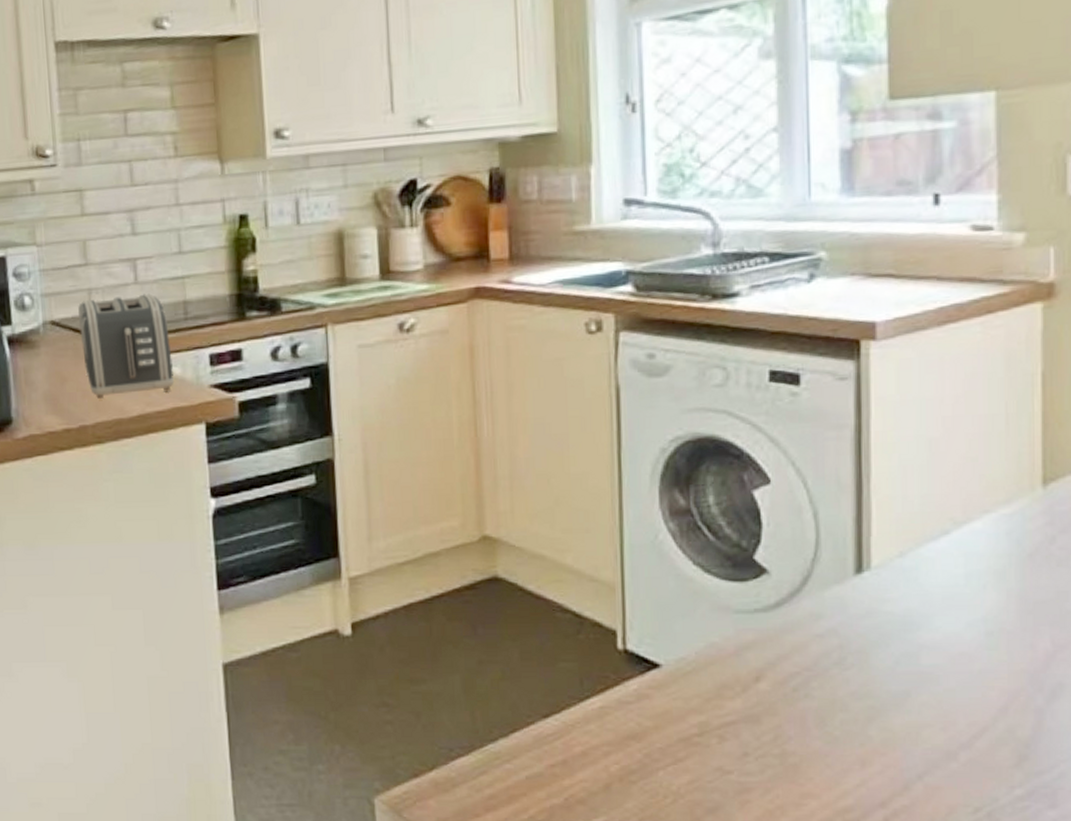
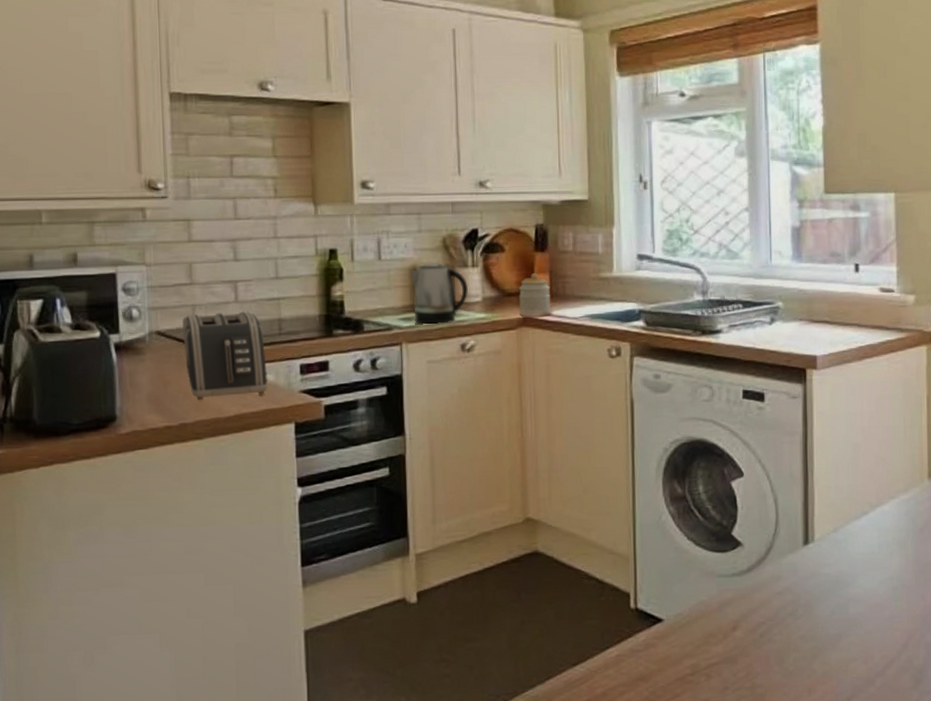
kettle: none [335,224,407,301] -> present [410,263,469,325]
jar: none [468,230,511,287] -> present [518,273,551,318]

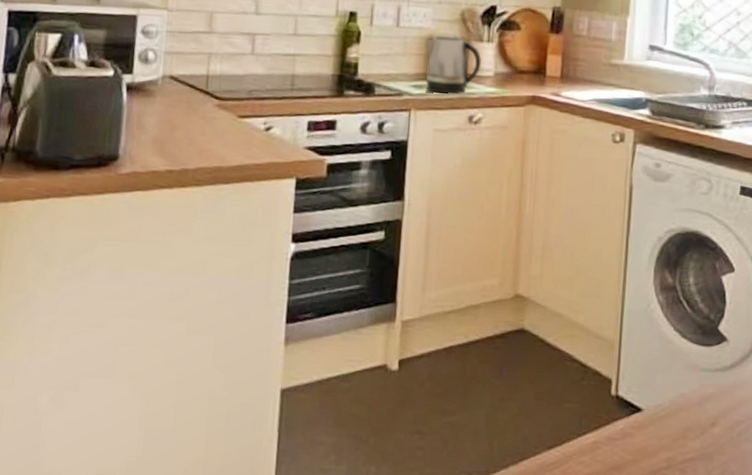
toaster: present [183,311,269,400] -> none [195,61,276,148]
jar: present [518,273,551,318] -> none [528,53,562,97]

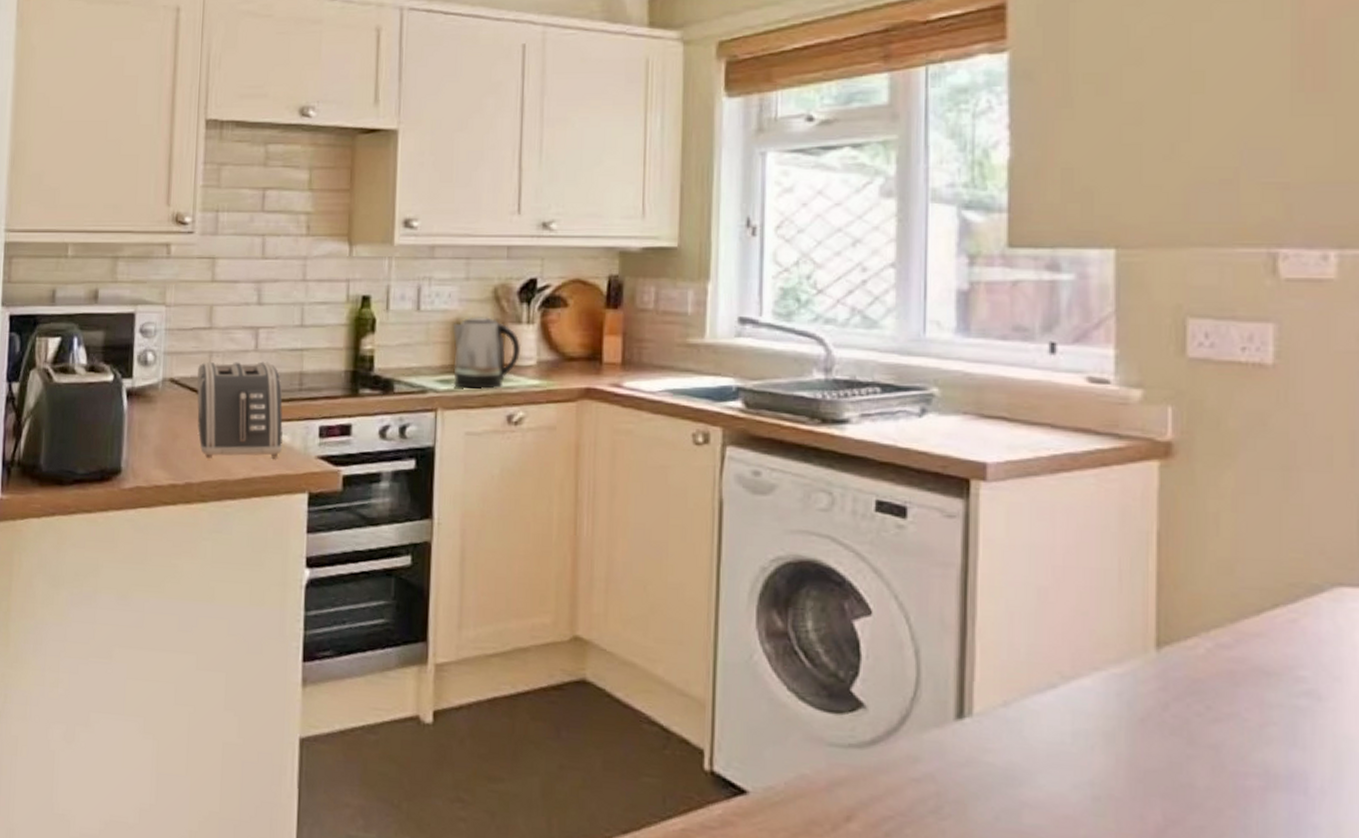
toaster: none [195,61,276,148] -> present [197,361,283,458]

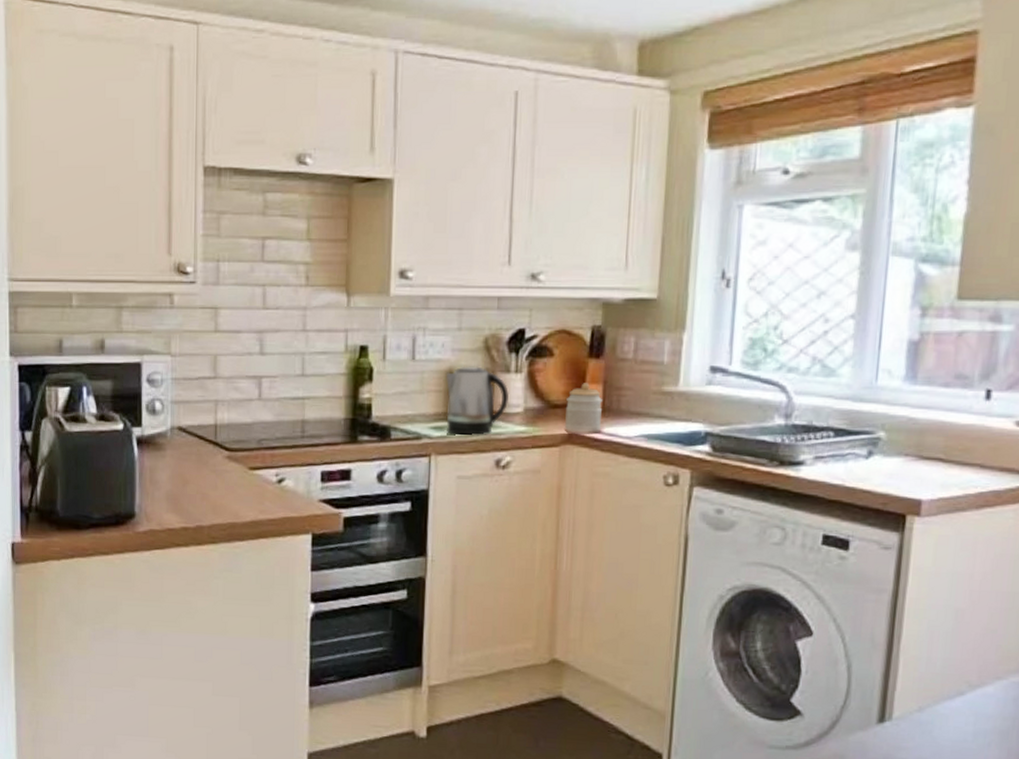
toaster: present [197,361,283,458] -> none [204,410,287,503]
jar: none [581,334,623,389] -> present [564,383,604,435]

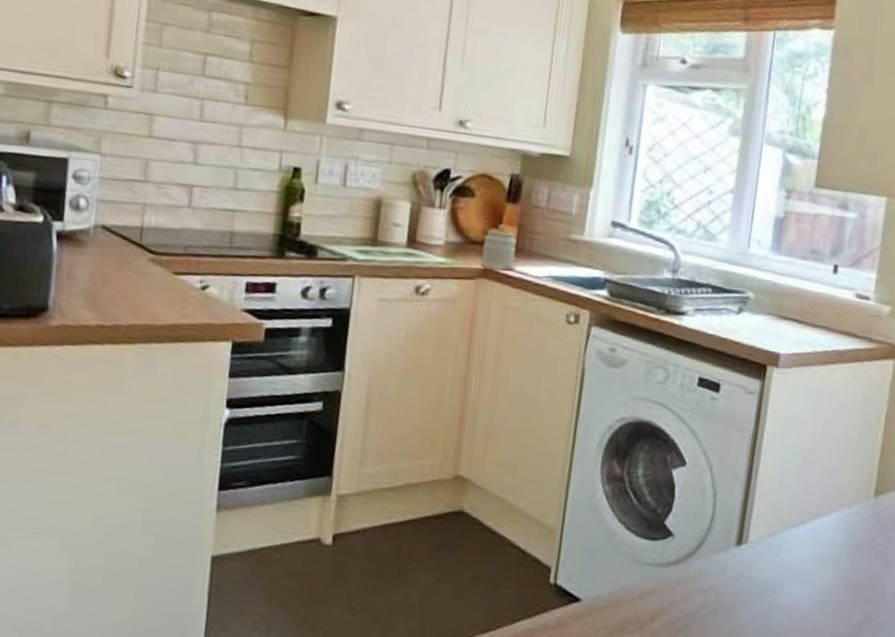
kettle: present [445,366,510,436] -> none [371,197,433,263]

